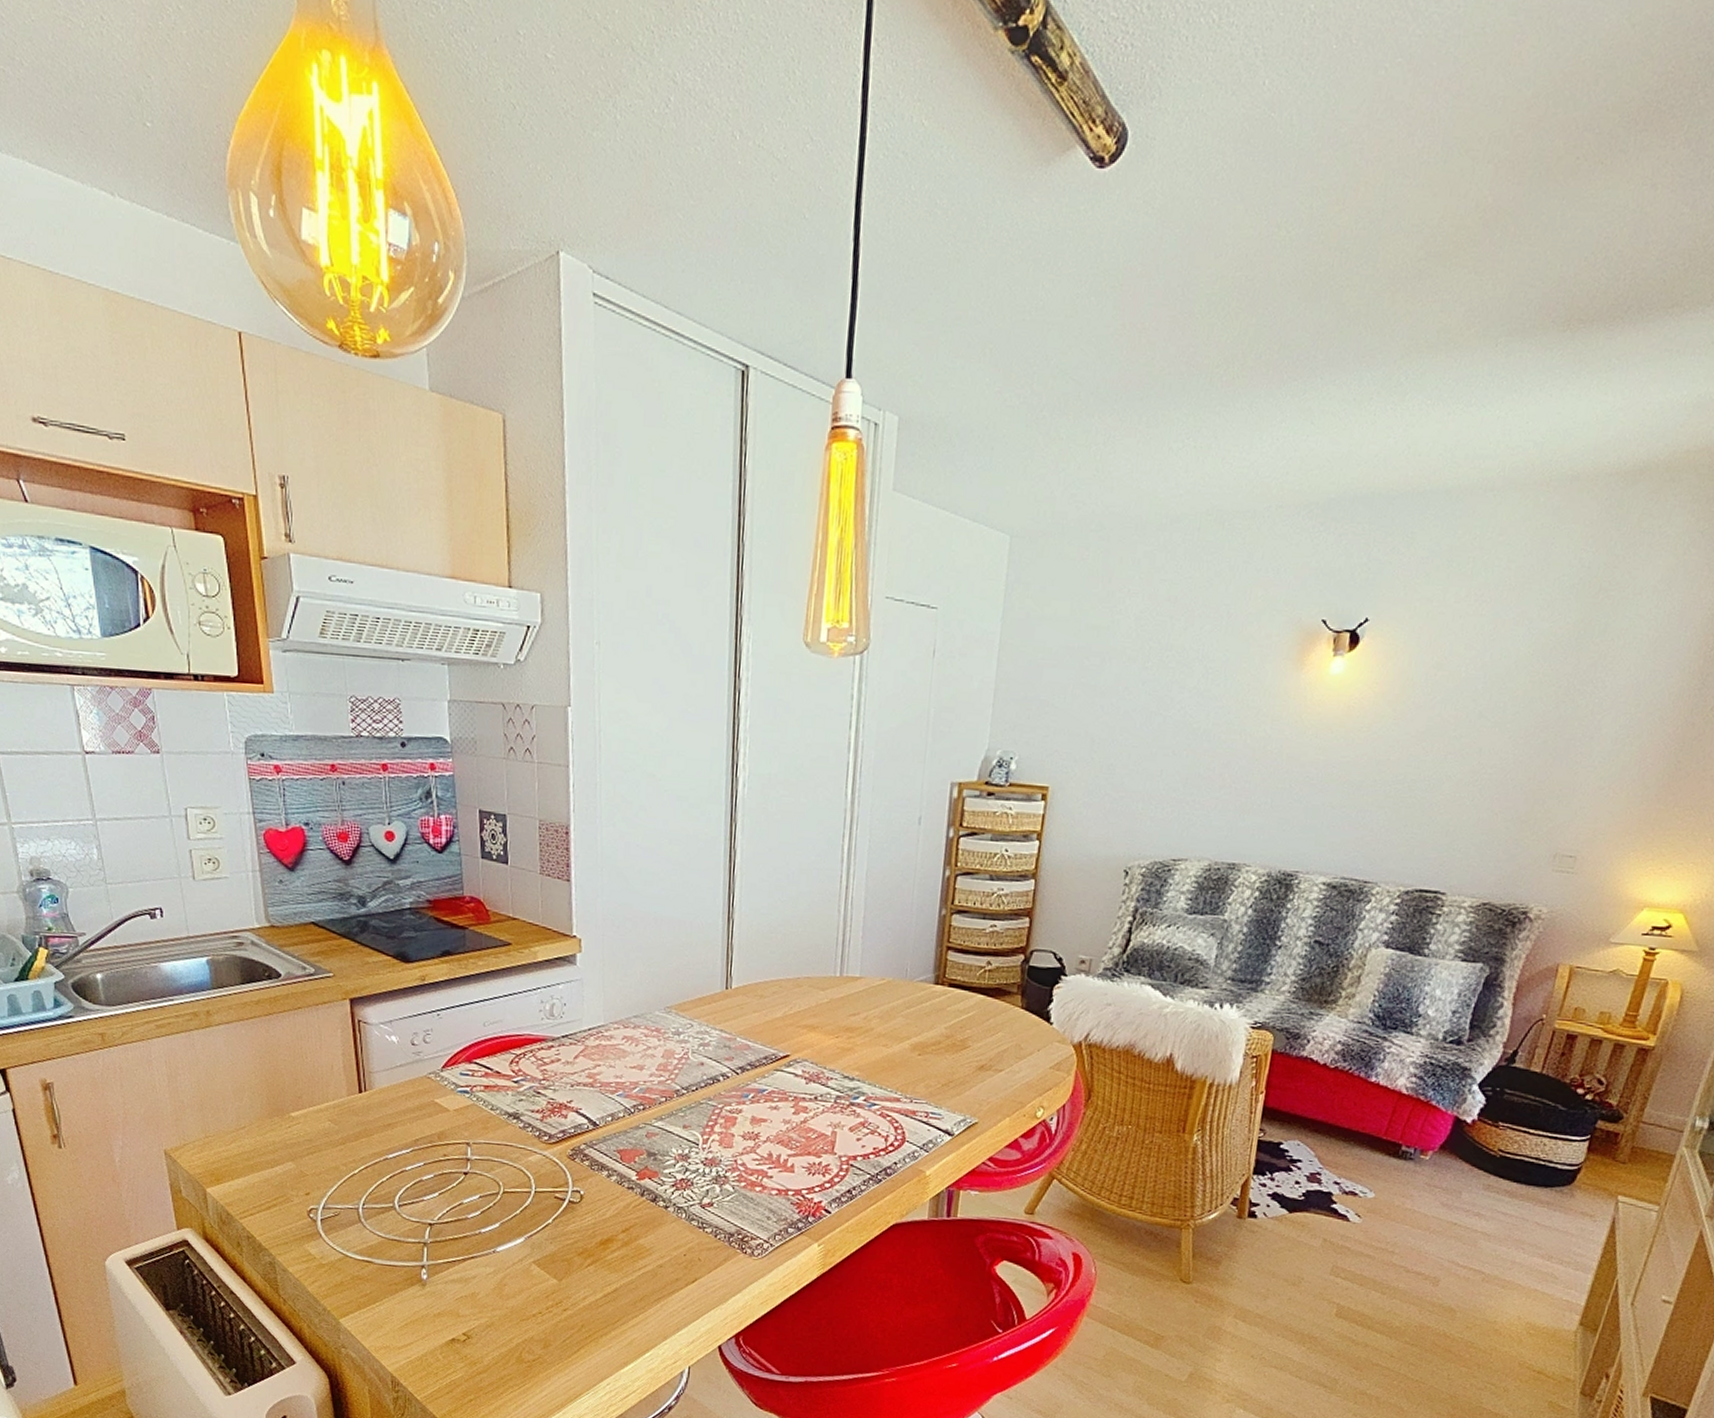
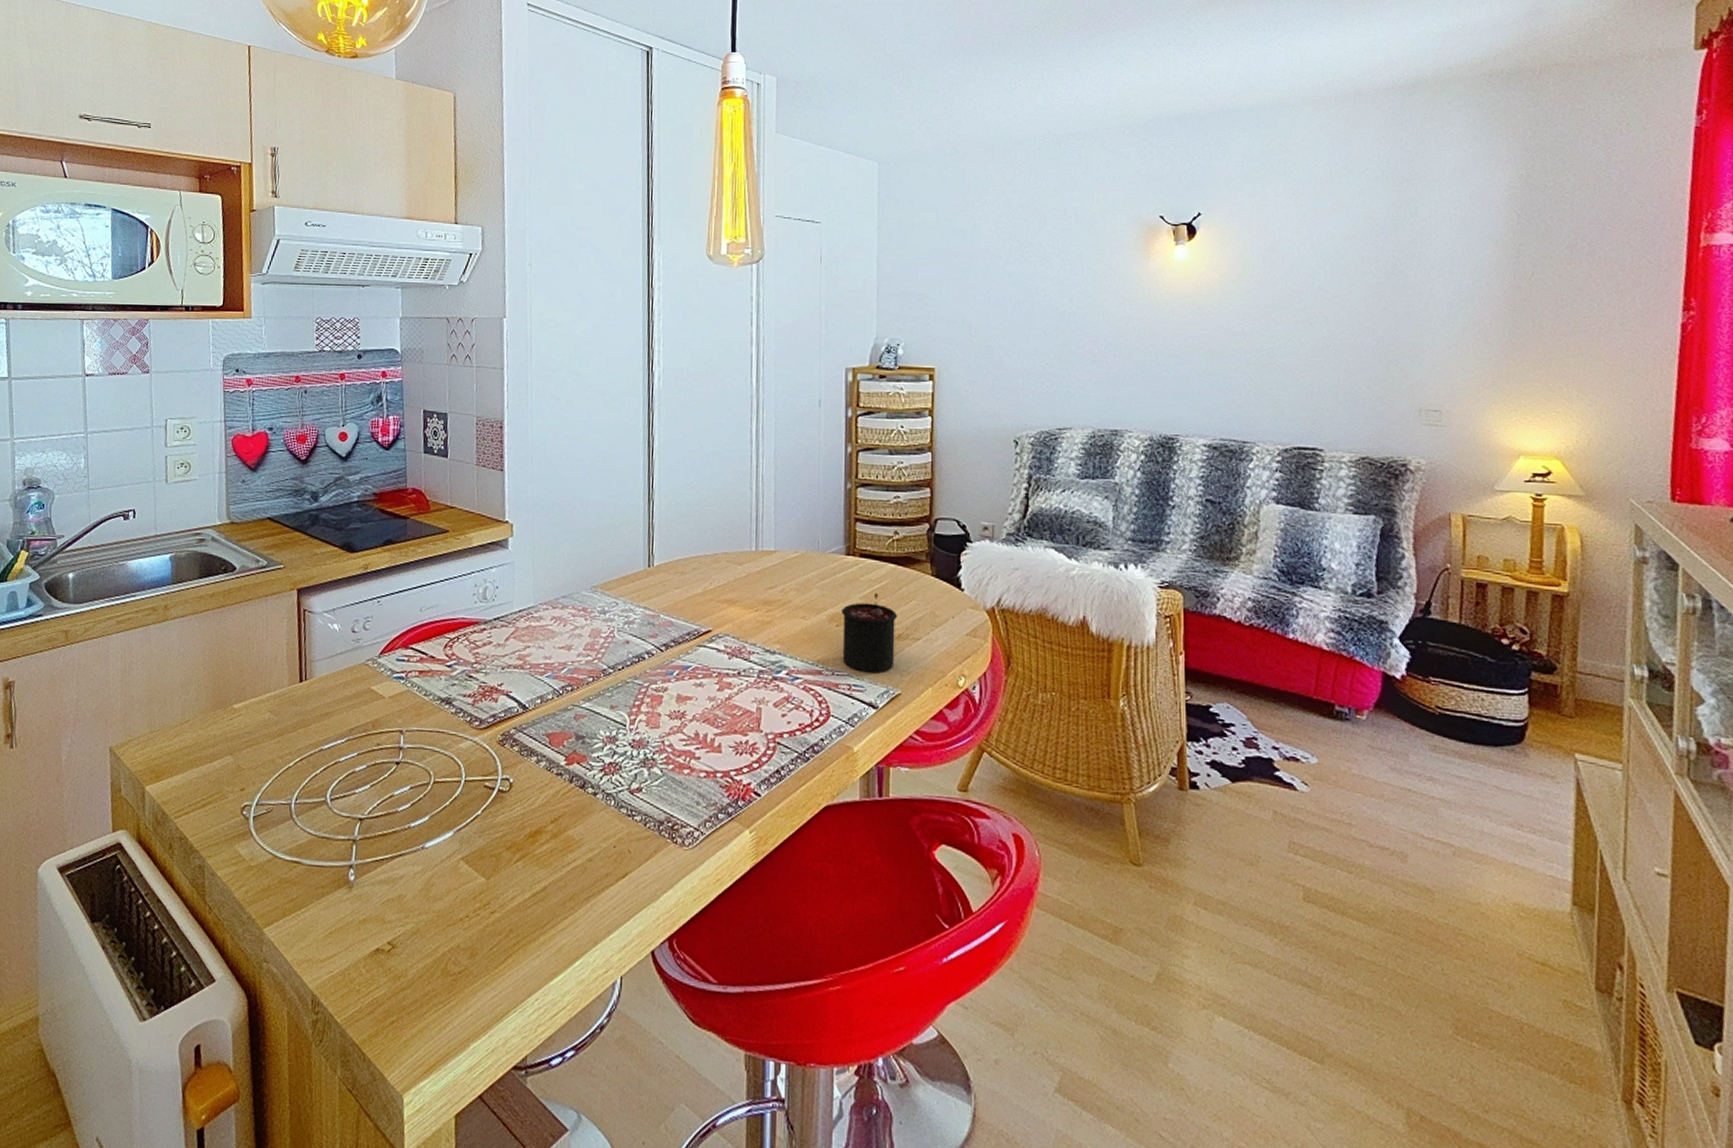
candle: none [922,1024,983,1101] -> present [841,593,898,672]

